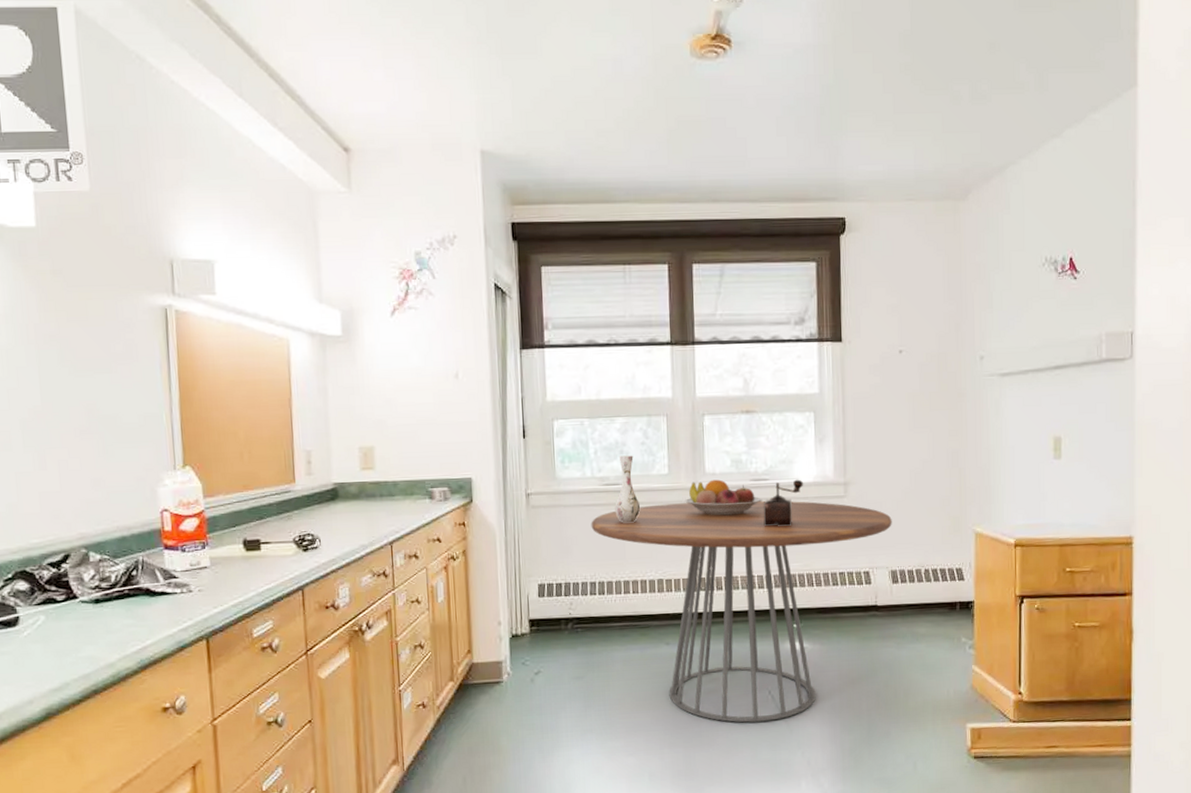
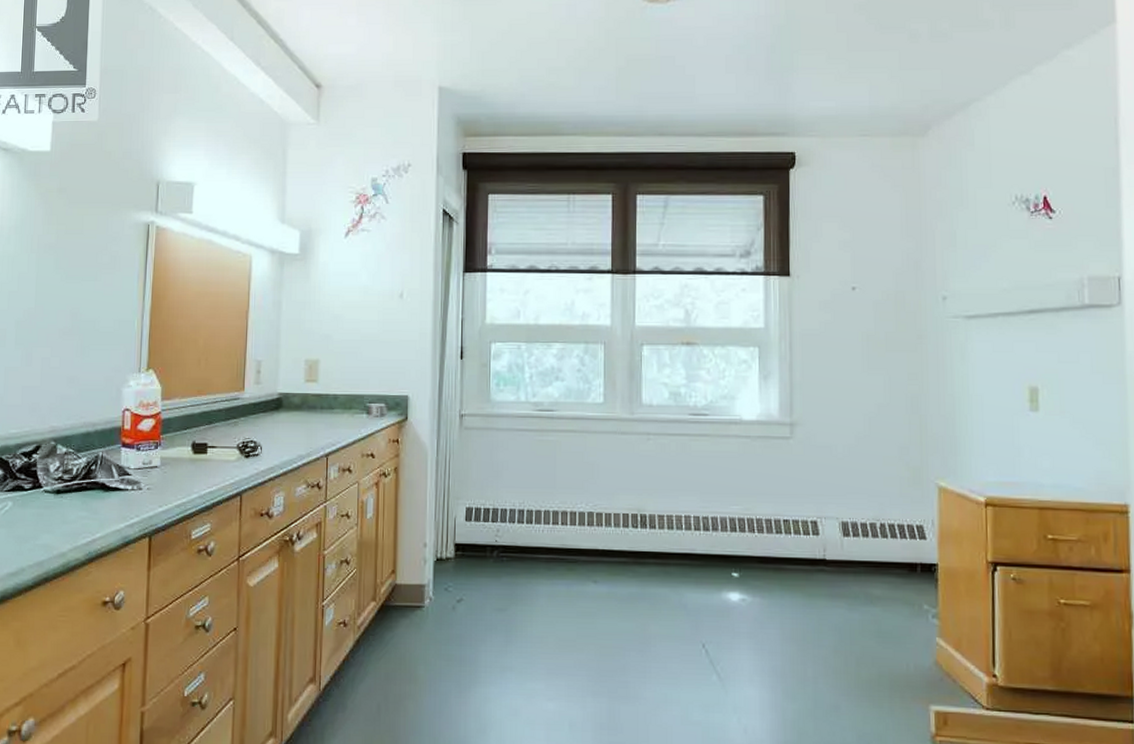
dining table: present [591,500,892,723] -> none [522,434,843,678]
vase: present [615,455,641,522] -> none [547,382,574,450]
fruit bowl: present [685,479,763,516] -> none [619,411,701,450]
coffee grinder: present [763,479,804,527] -> none [701,416,747,466]

